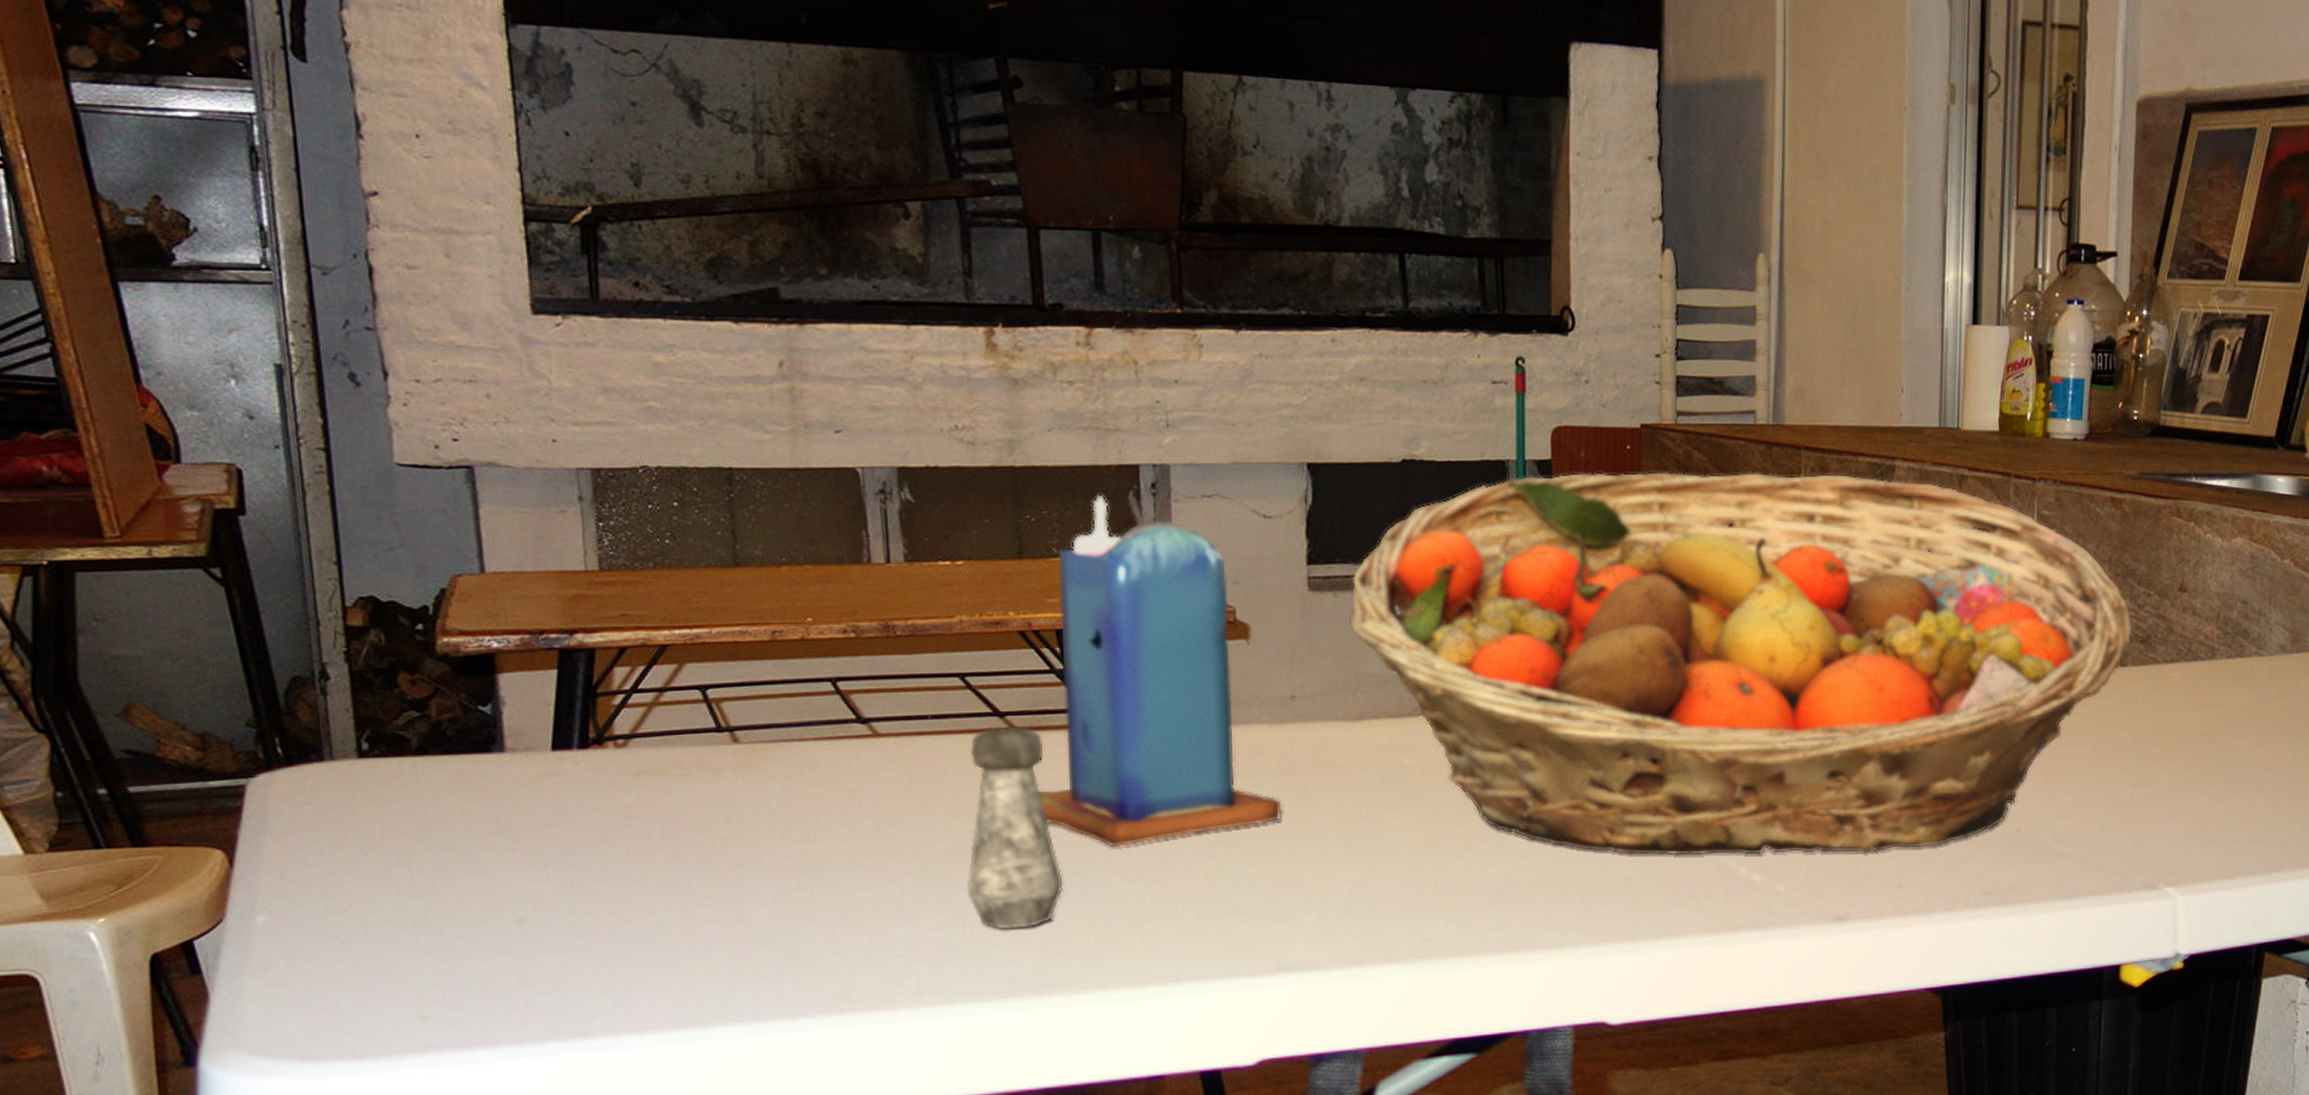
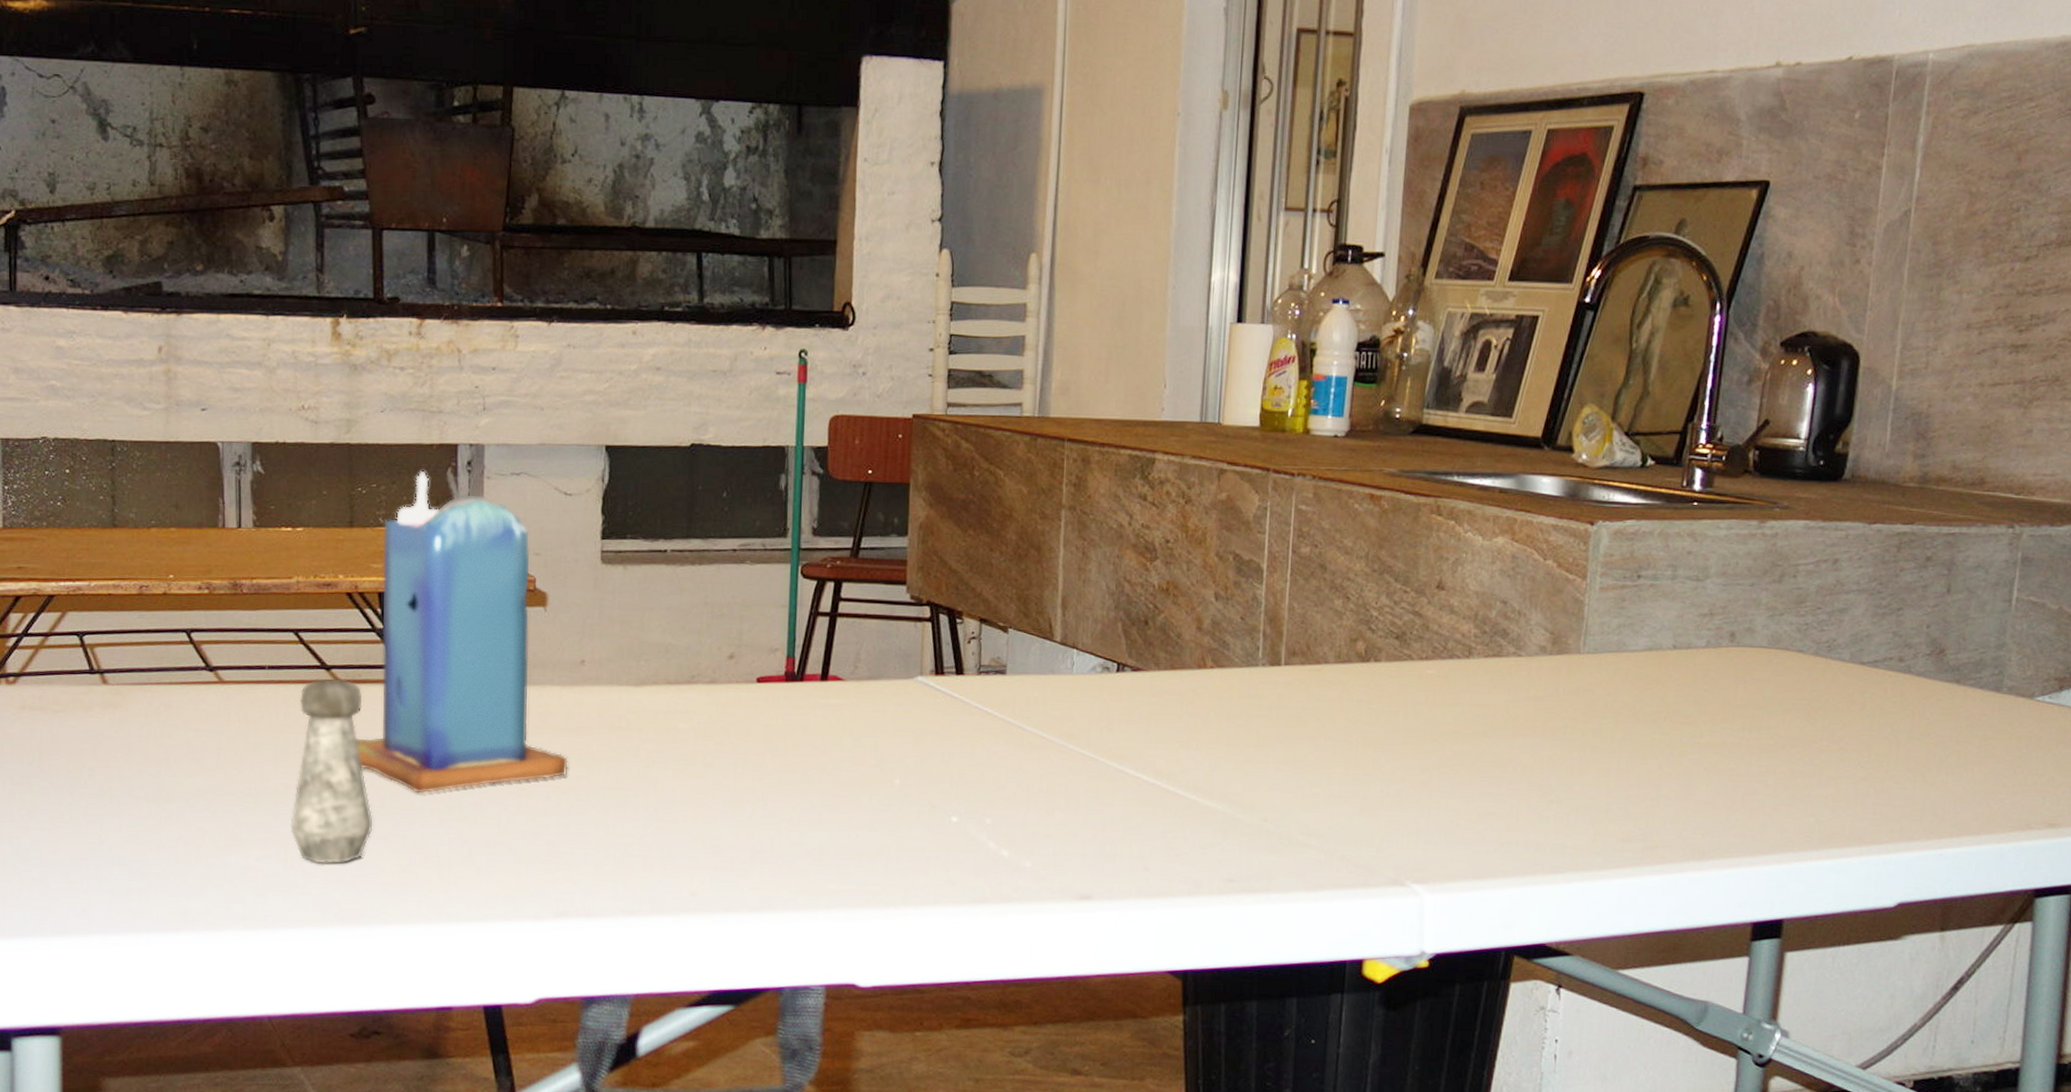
fruit basket: present [1348,472,2132,856] -> none [635,459,1387,835]

